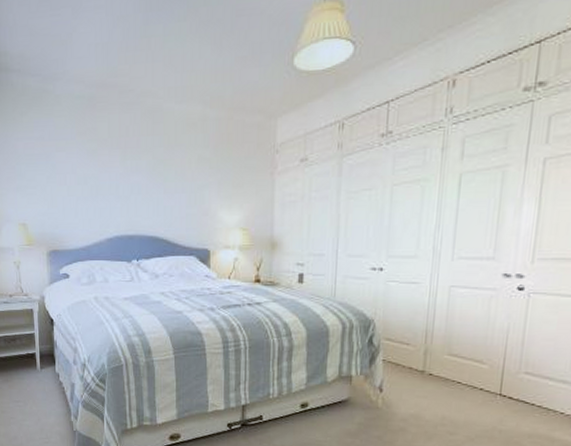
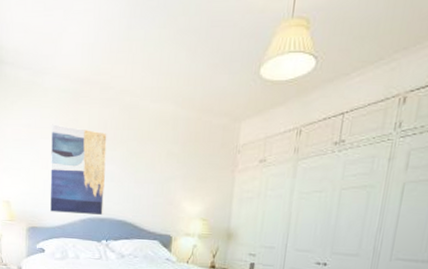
wall art: none [68,134,132,232] -> present [50,124,107,215]

